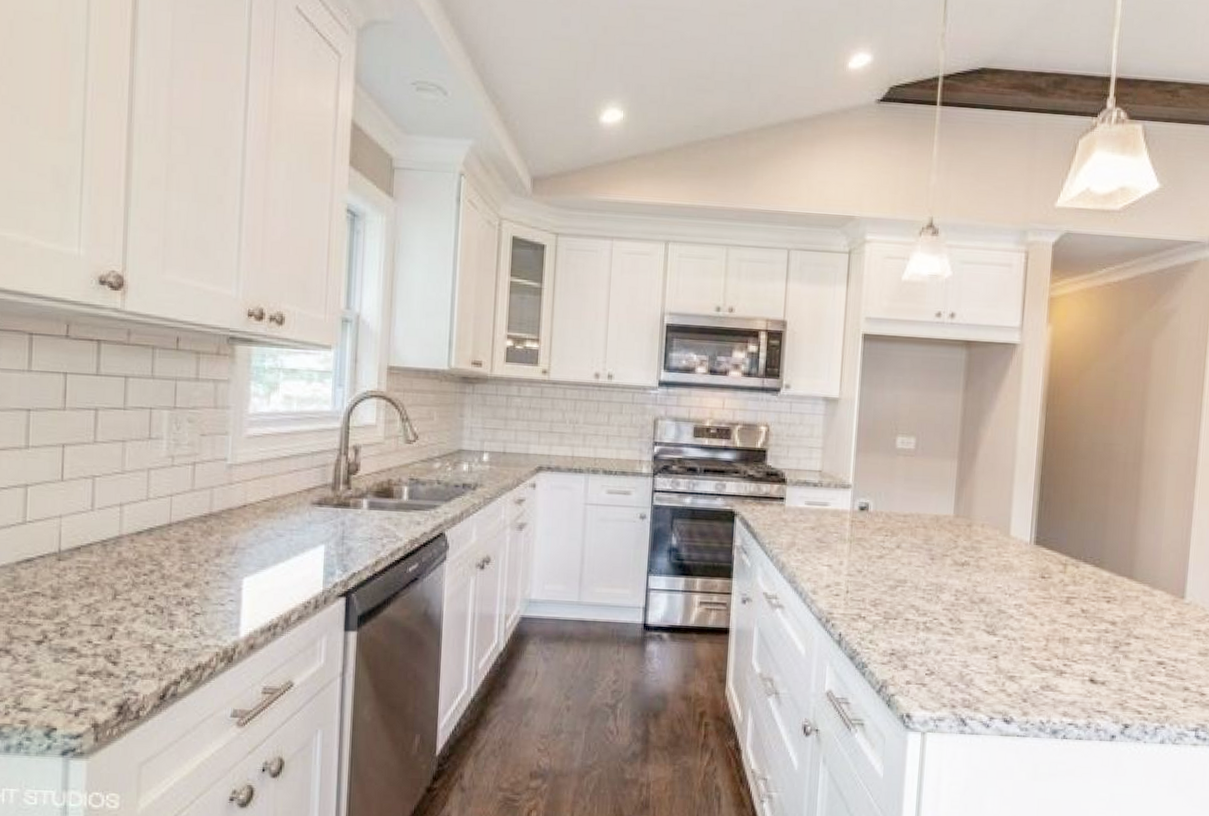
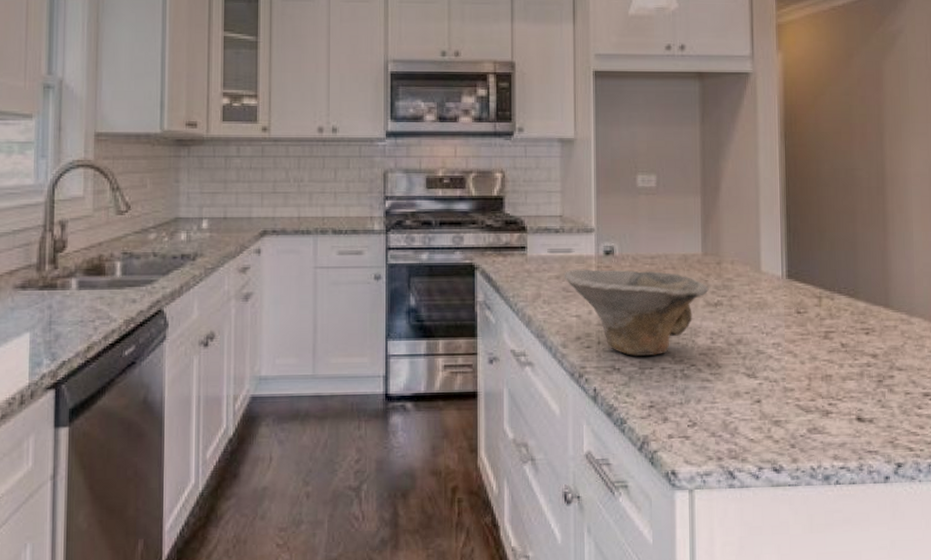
bowl: none [818,522,958,608] -> present [564,270,709,357]

